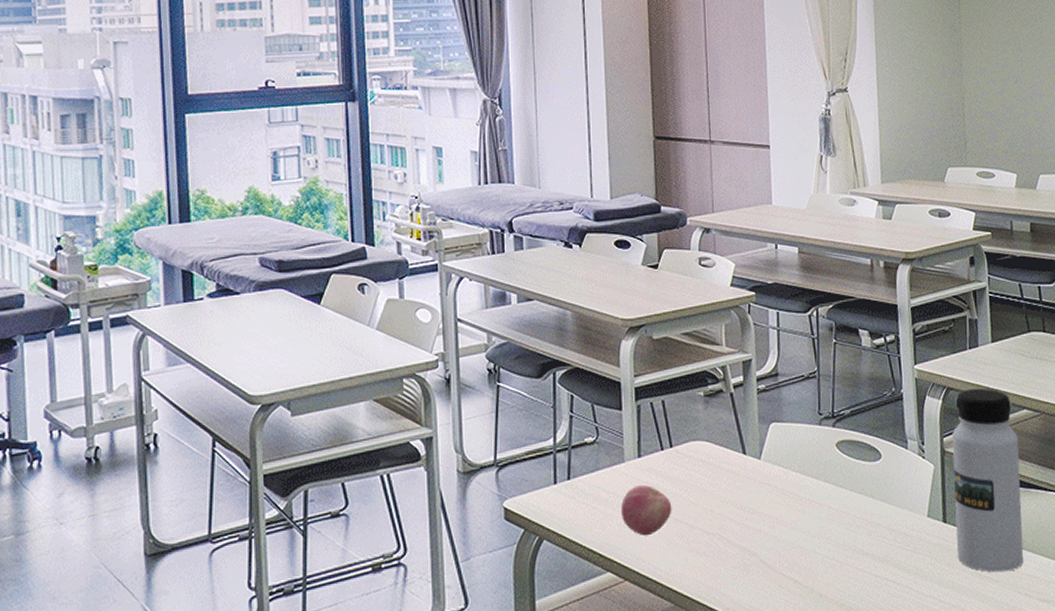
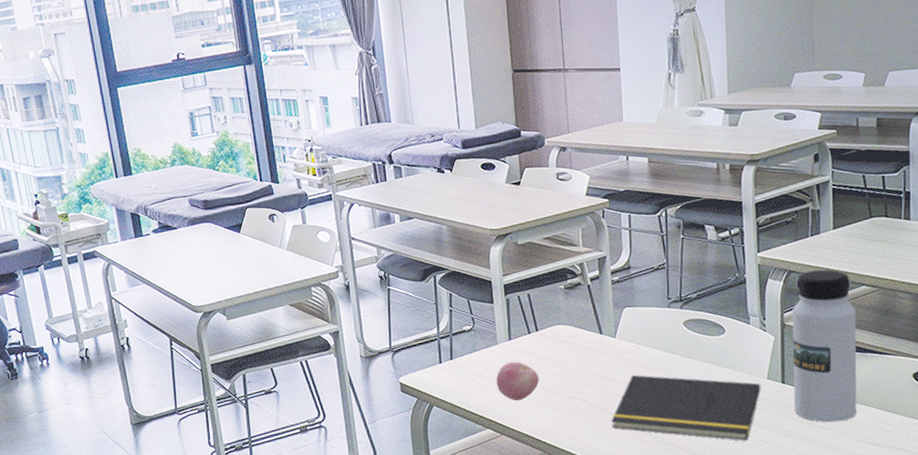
notepad: none [754,506,921,594] -> present [611,374,761,441]

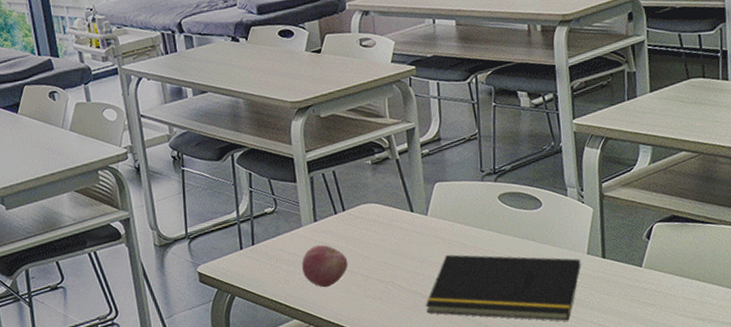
water bottle: present [792,269,857,423] -> none [610,135,681,298]

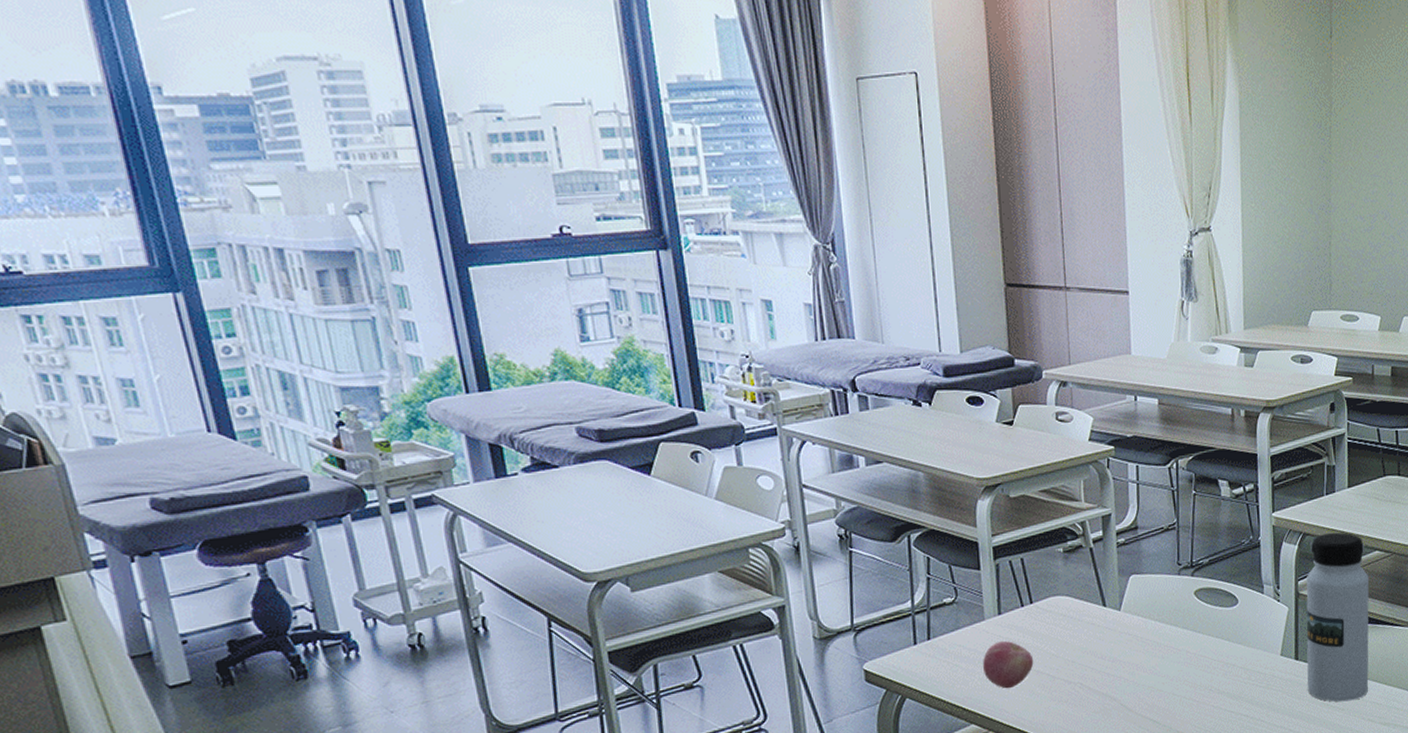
notepad: present [426,254,581,321] -> none [1115,653,1274,726]
water bottle: none [610,135,681,298] -> present [1306,532,1370,702]

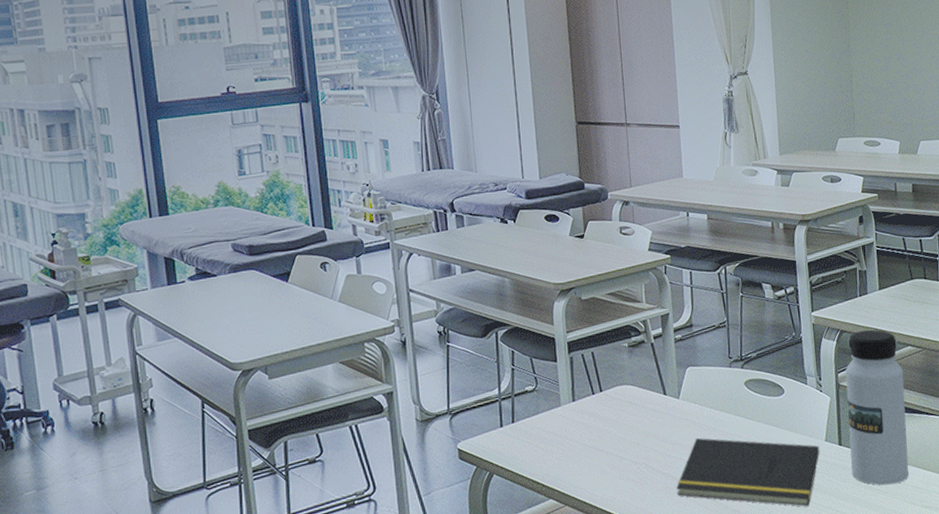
apple: present [982,640,1034,689] -> none [559,424,604,468]
notepad: none [1115,653,1274,726] -> present [676,437,820,506]

